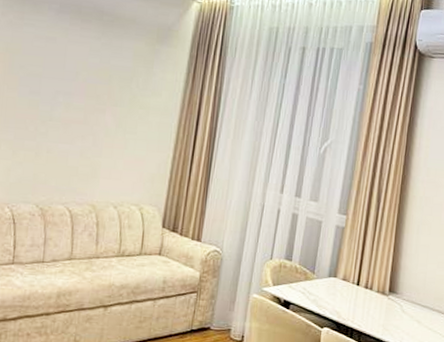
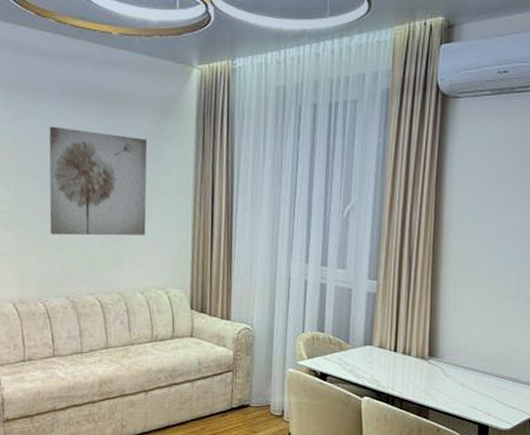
wall art: none [29,37,141,151] -> present [49,126,148,236]

